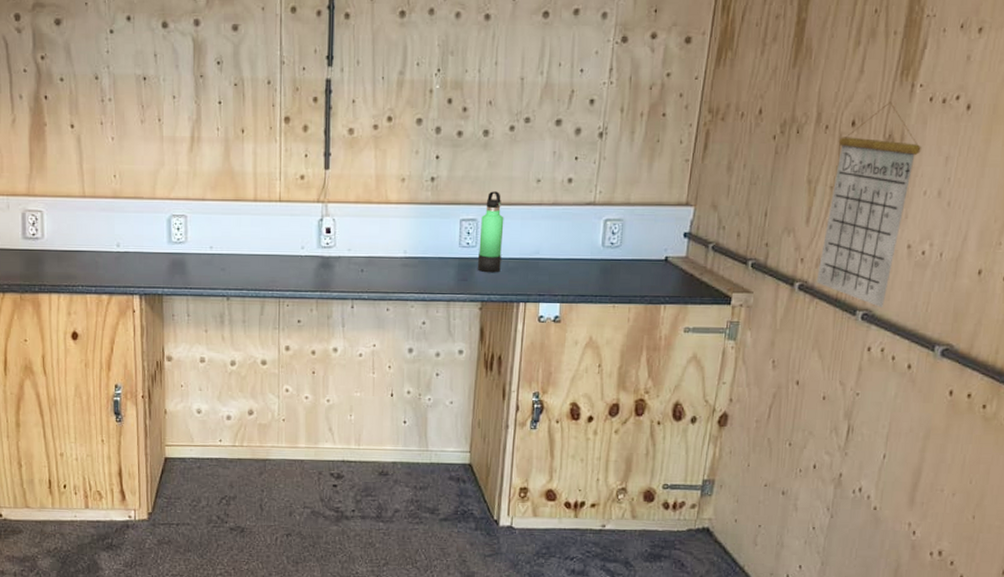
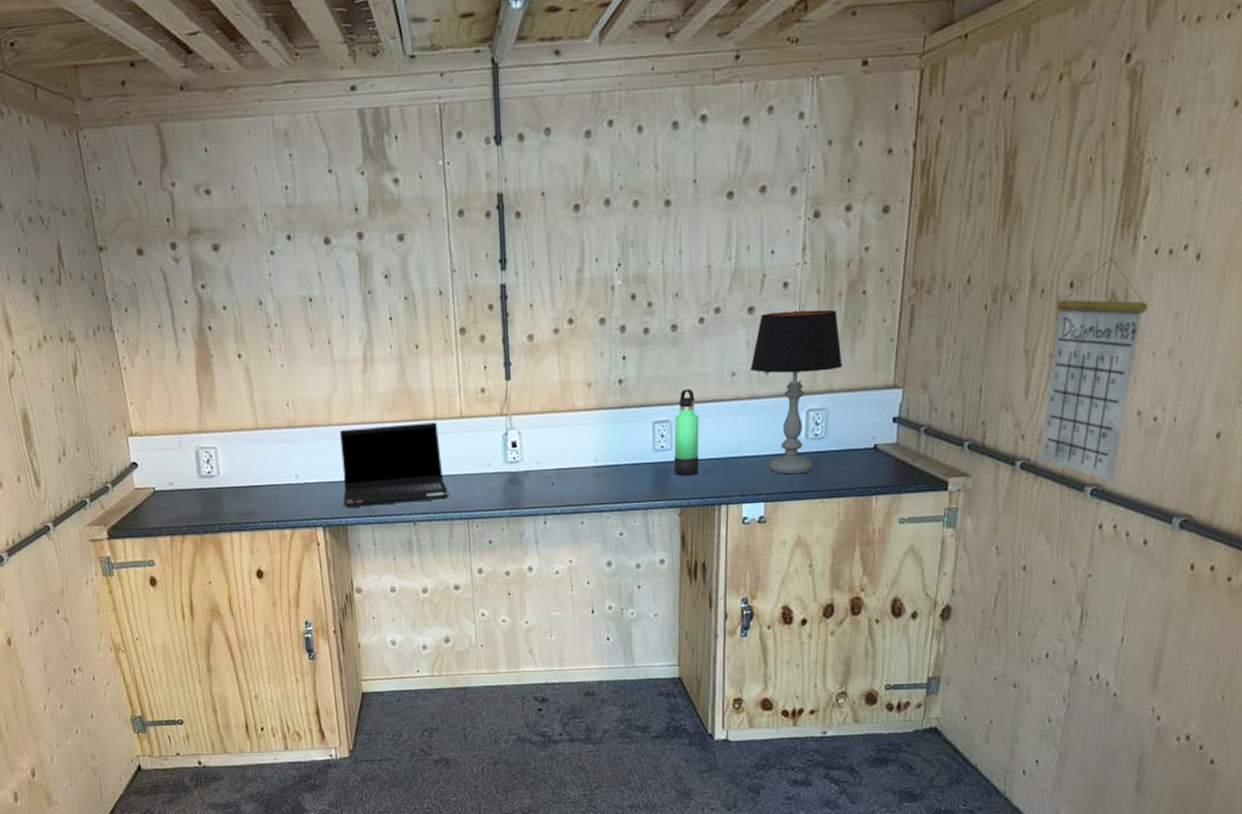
laptop computer: none [161,203,263,279] -> present [340,422,450,507]
table lamp: none [555,127,640,279] -> present [750,309,842,475]

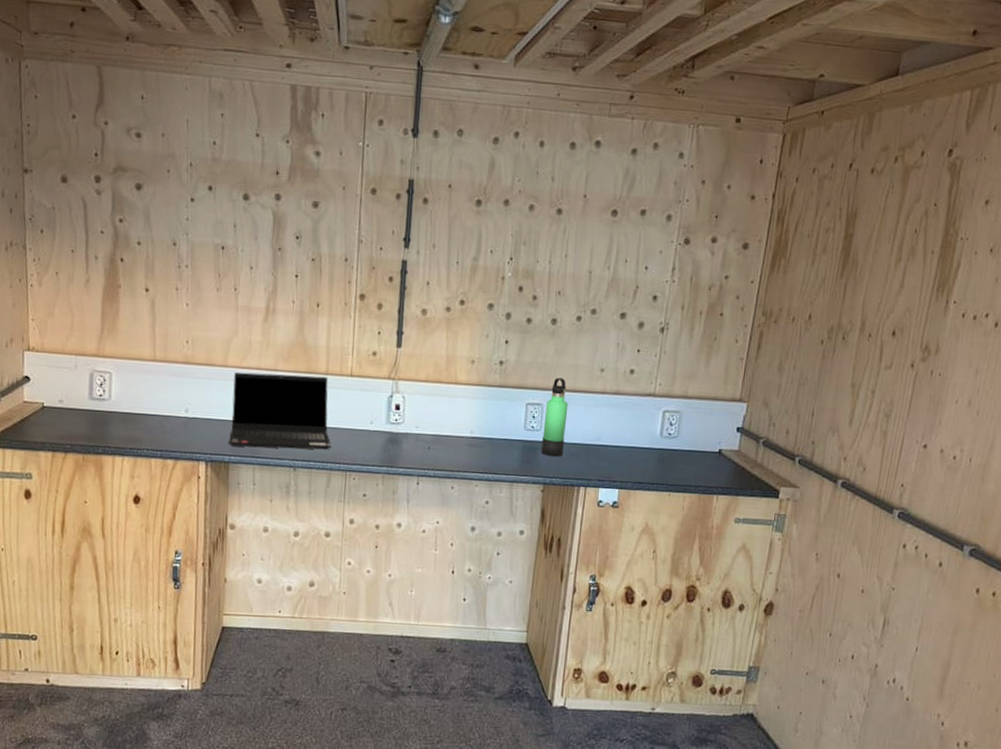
table lamp: present [750,309,842,475] -> none [618,320,698,468]
calendar: present [1039,257,1148,482] -> none [857,315,954,508]

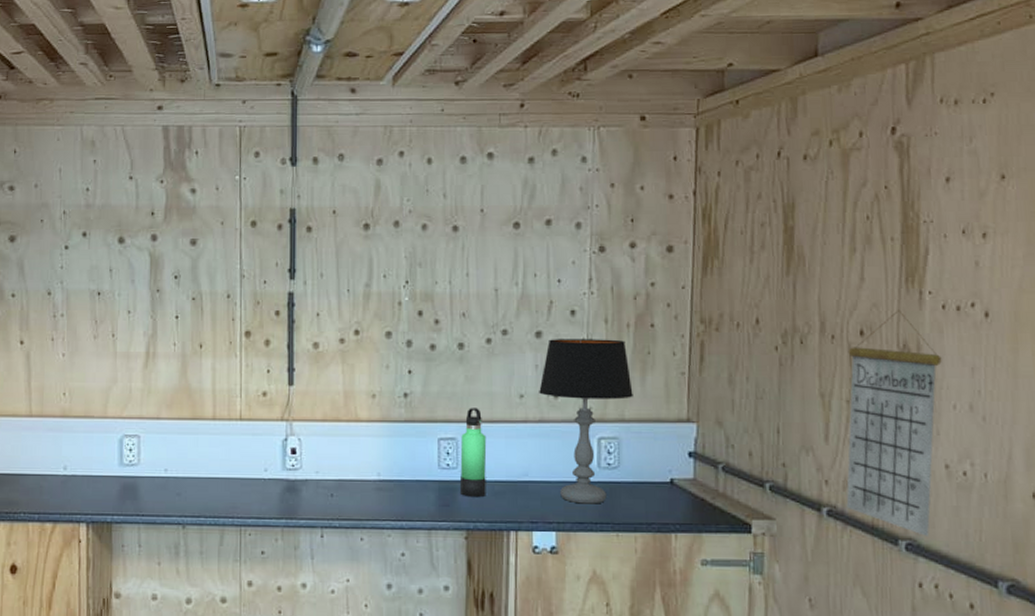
laptop computer: present [229,372,331,450] -> none [111,422,223,505]
table lamp: none [618,320,698,468] -> present [539,339,633,504]
calendar: none [857,315,954,508] -> present [846,309,942,537]

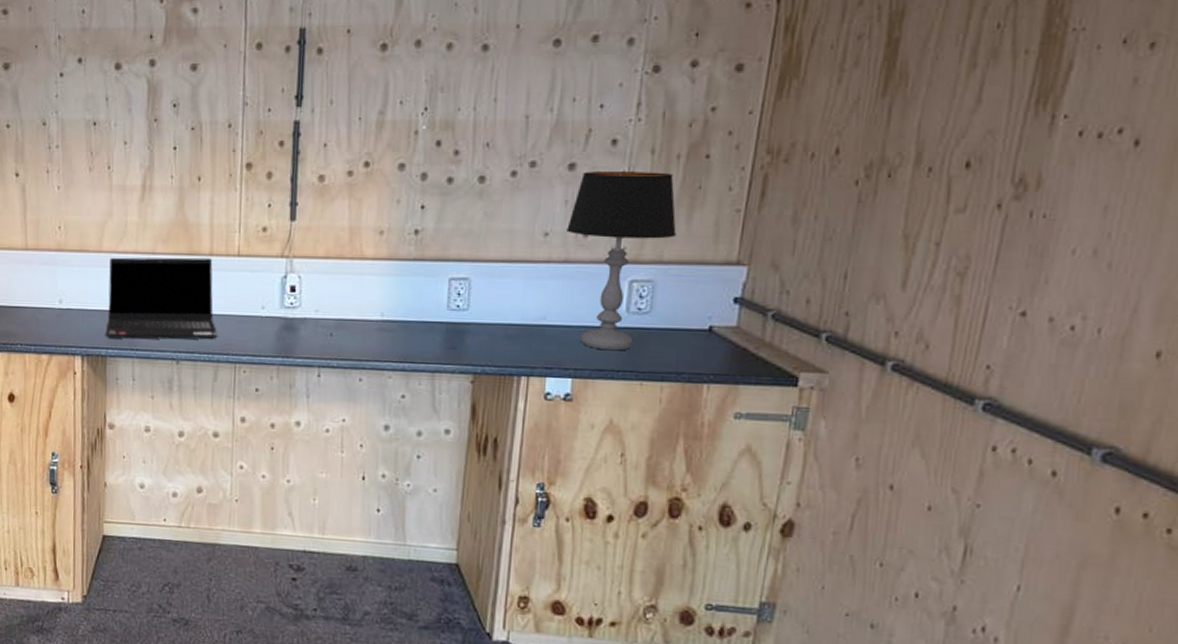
laptop computer: none [111,422,223,505] -> present [106,257,218,340]
thermos bottle: present [459,408,487,498] -> none [468,246,503,341]
calendar: present [846,309,942,537] -> none [917,137,1067,398]

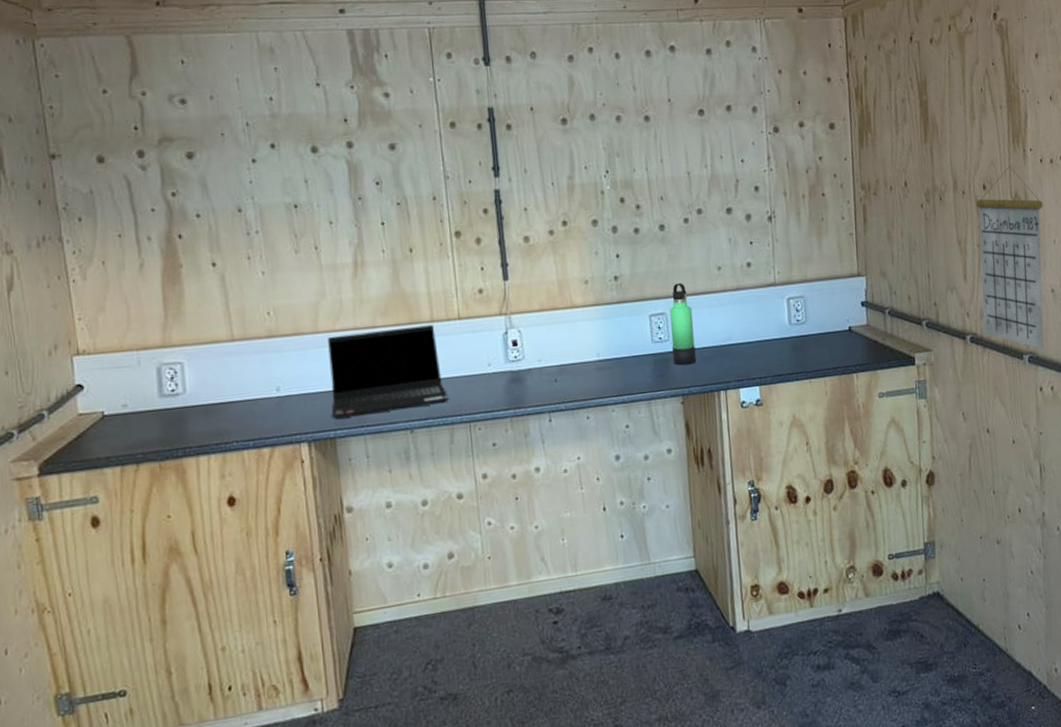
thermos bottle: none [468,246,503,341] -> present [670,283,697,366]
table lamp: present [567,172,676,351] -> none [733,209,813,359]
calendar: none [917,137,1067,398] -> present [975,165,1045,350]

